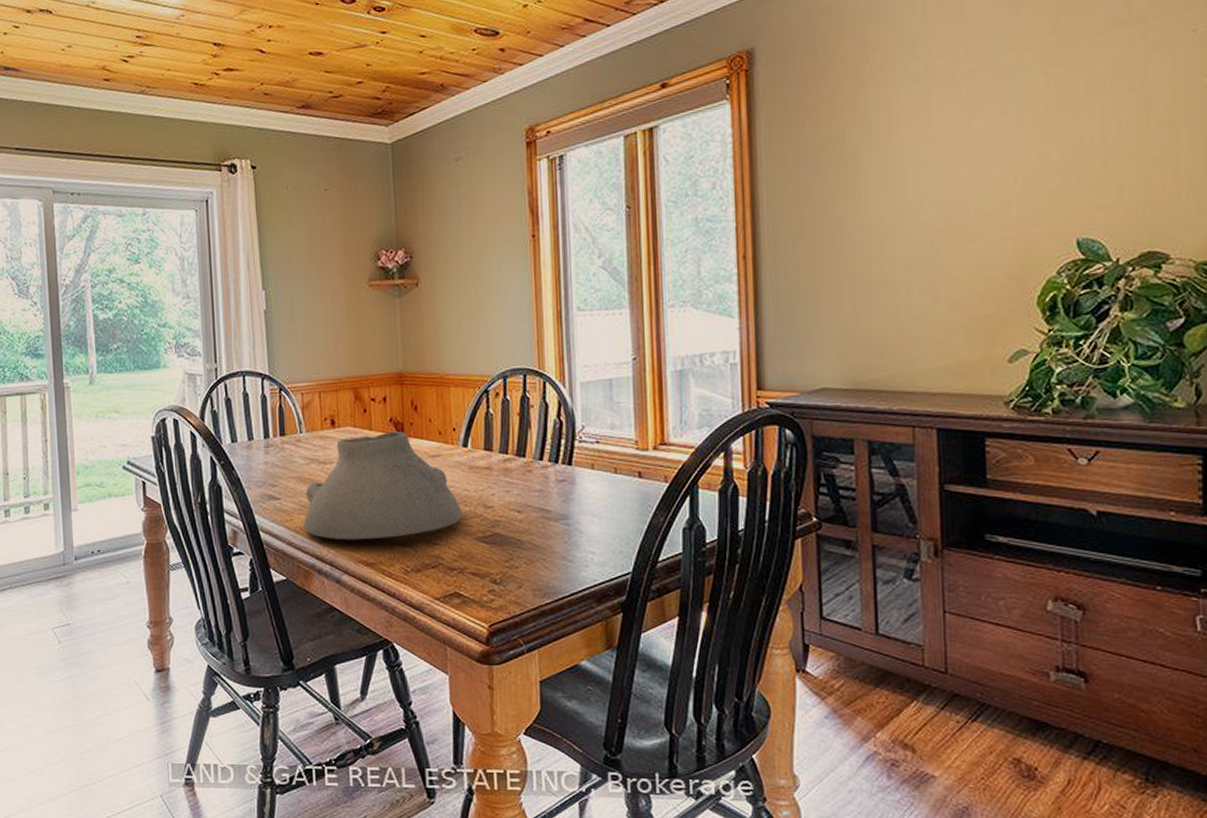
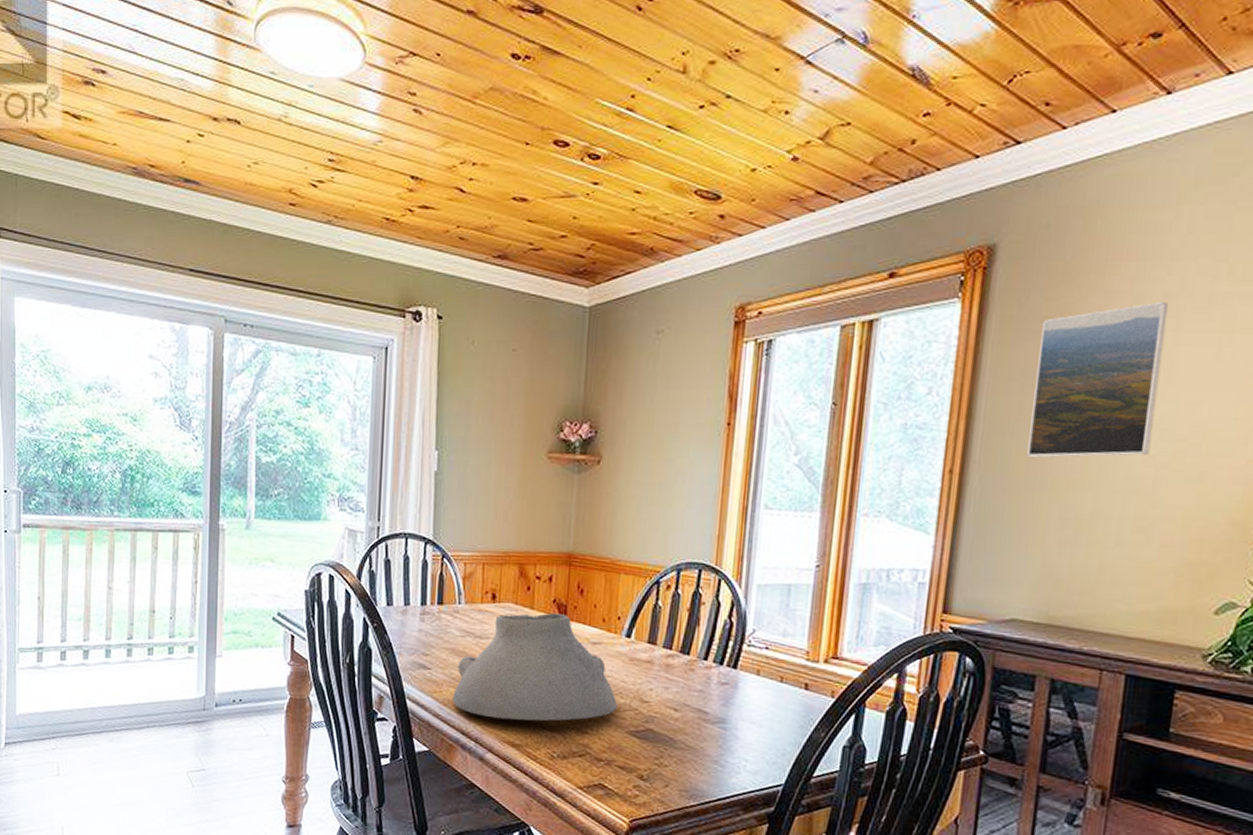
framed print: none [807,83,923,235] -> present [1027,301,1169,457]

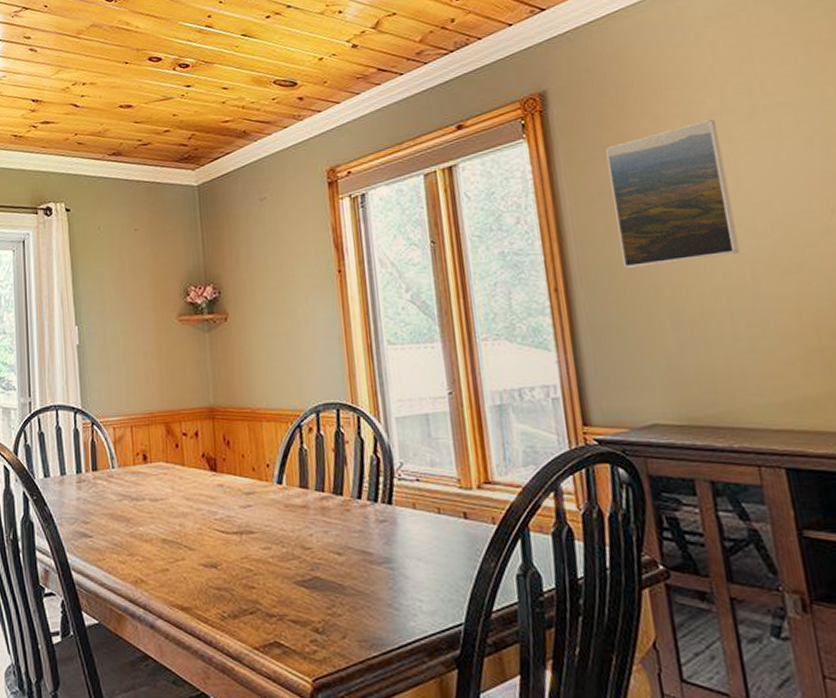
vase: present [452,612,618,722] -> none [116,467,281,582]

